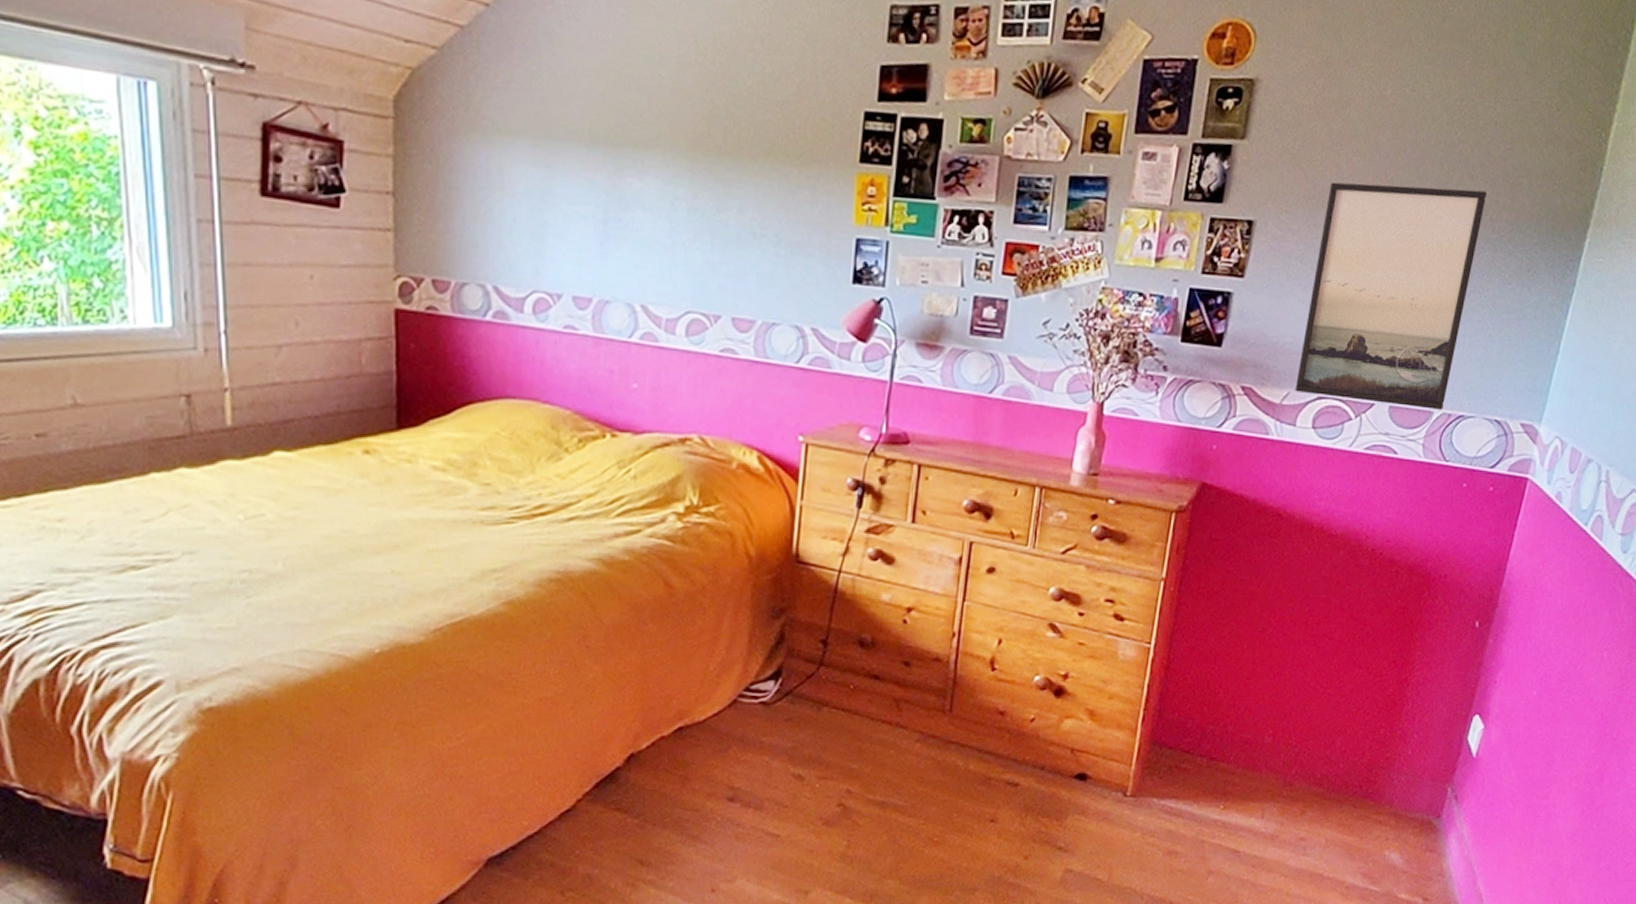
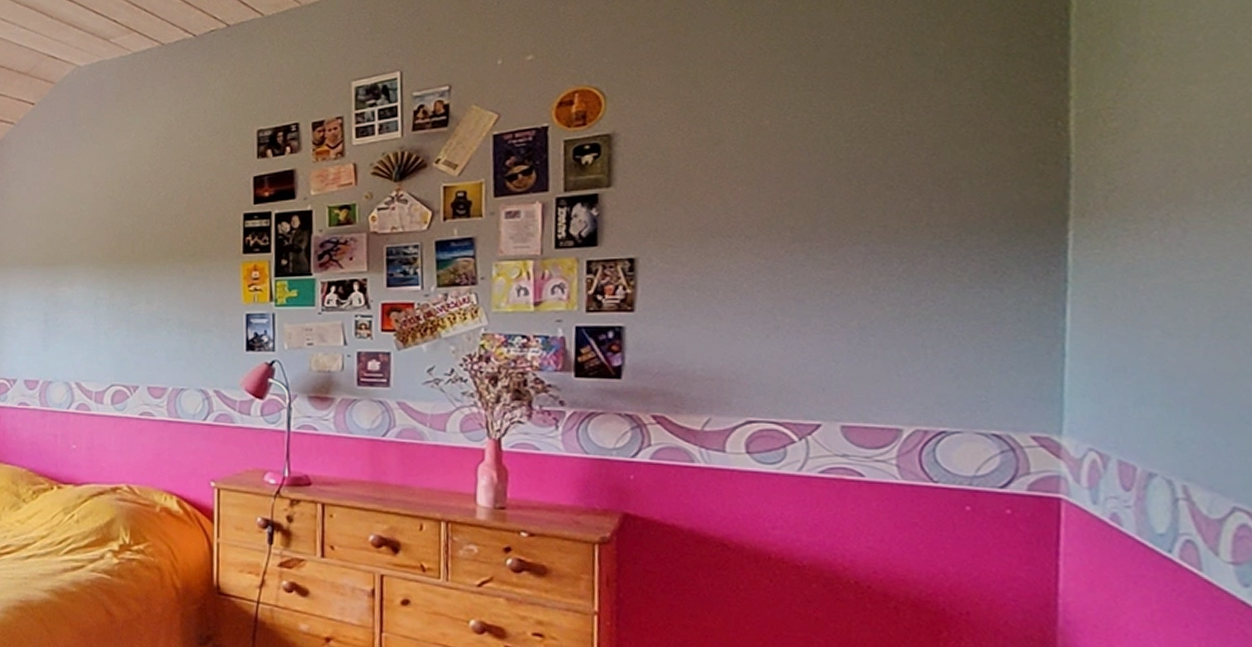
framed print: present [1295,182,1488,410] -> none [716,199,916,427]

